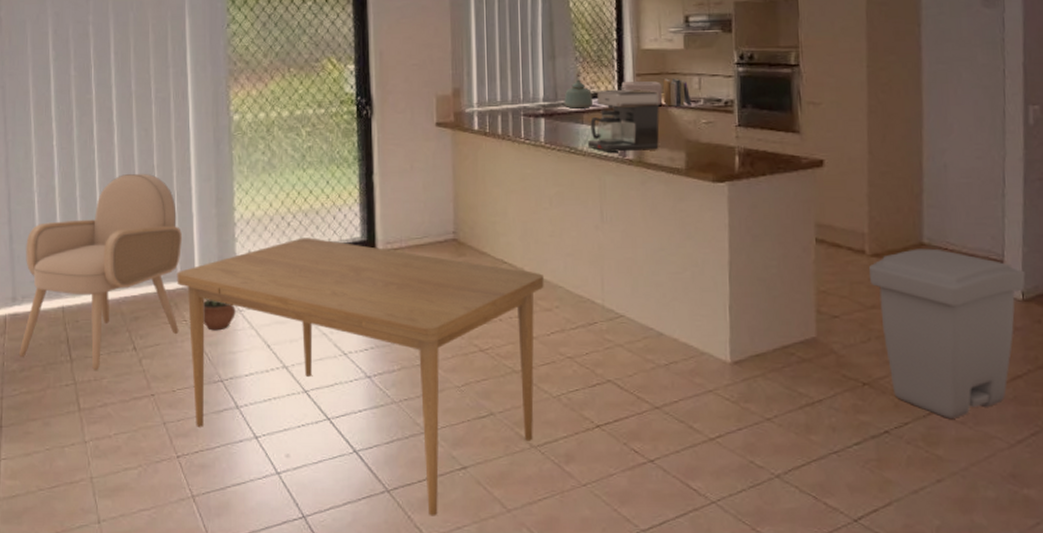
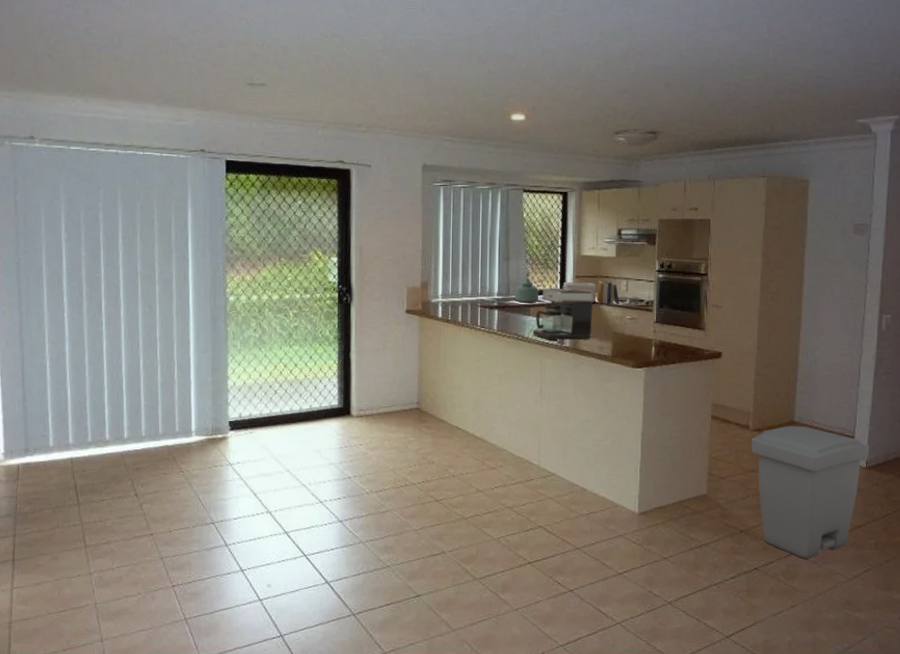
armchair: present [19,173,182,371] -> none [31,344,181,514]
dining table: present [177,237,544,516] -> none [175,404,491,635]
potted plant: present [203,297,236,331] -> none [198,452,227,481]

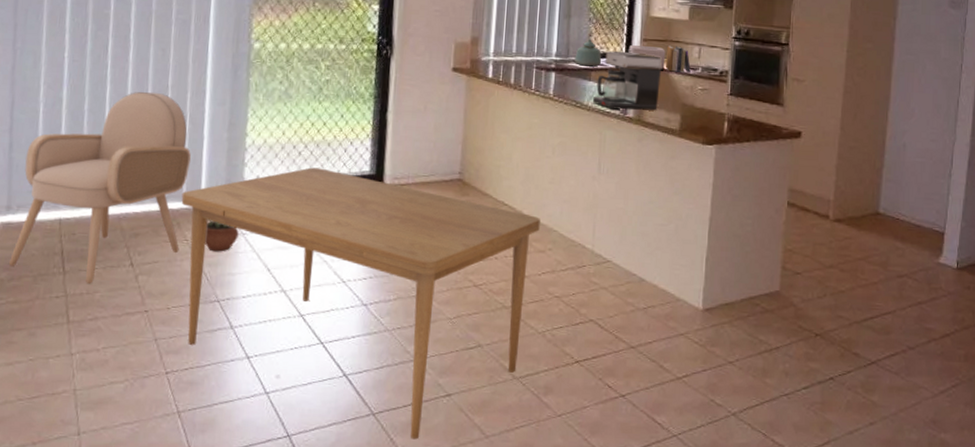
armchair: none [31,344,181,514] -> present [9,92,191,285]
dining table: none [175,404,491,635] -> present [181,167,540,440]
potted plant: none [198,452,227,481] -> present [205,219,239,252]
trash can: present [751,425,870,559] -> none [830,217,961,369]

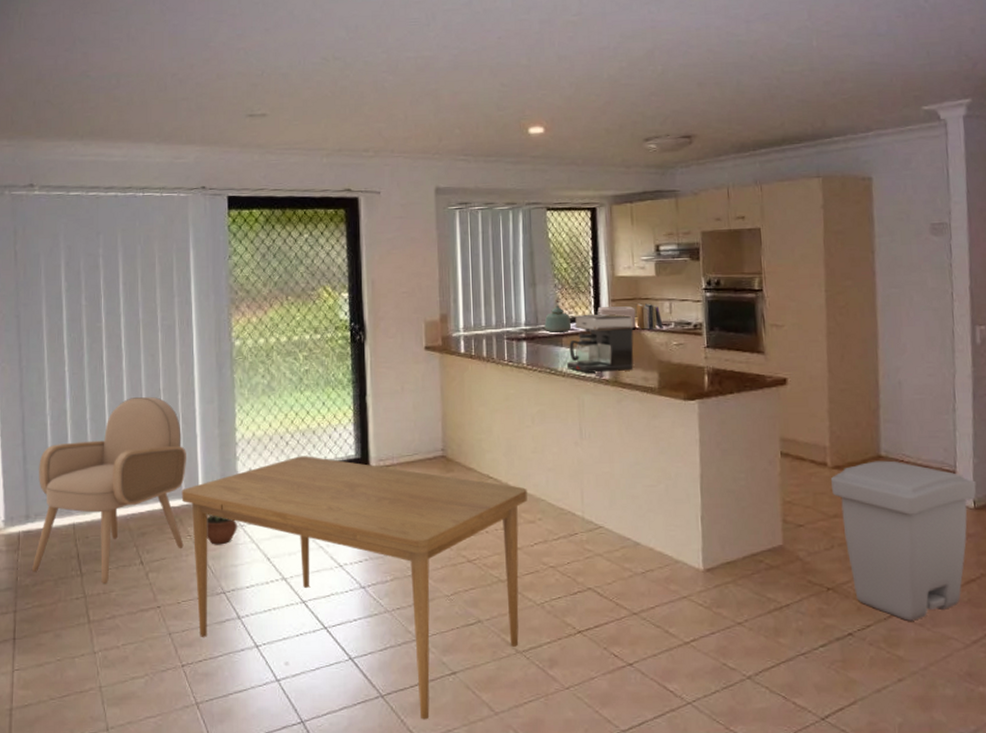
trash can: none [830,217,961,369] -> present [830,460,977,621]

